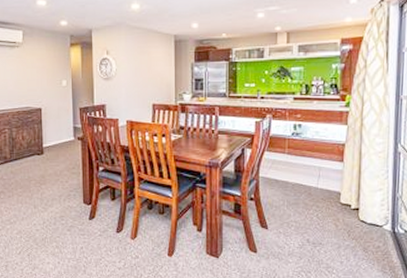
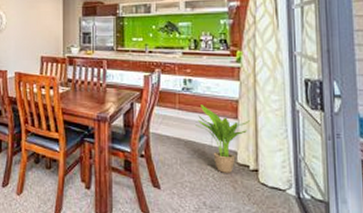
potted plant: none [303,149,354,212] -> present [196,104,250,173]

